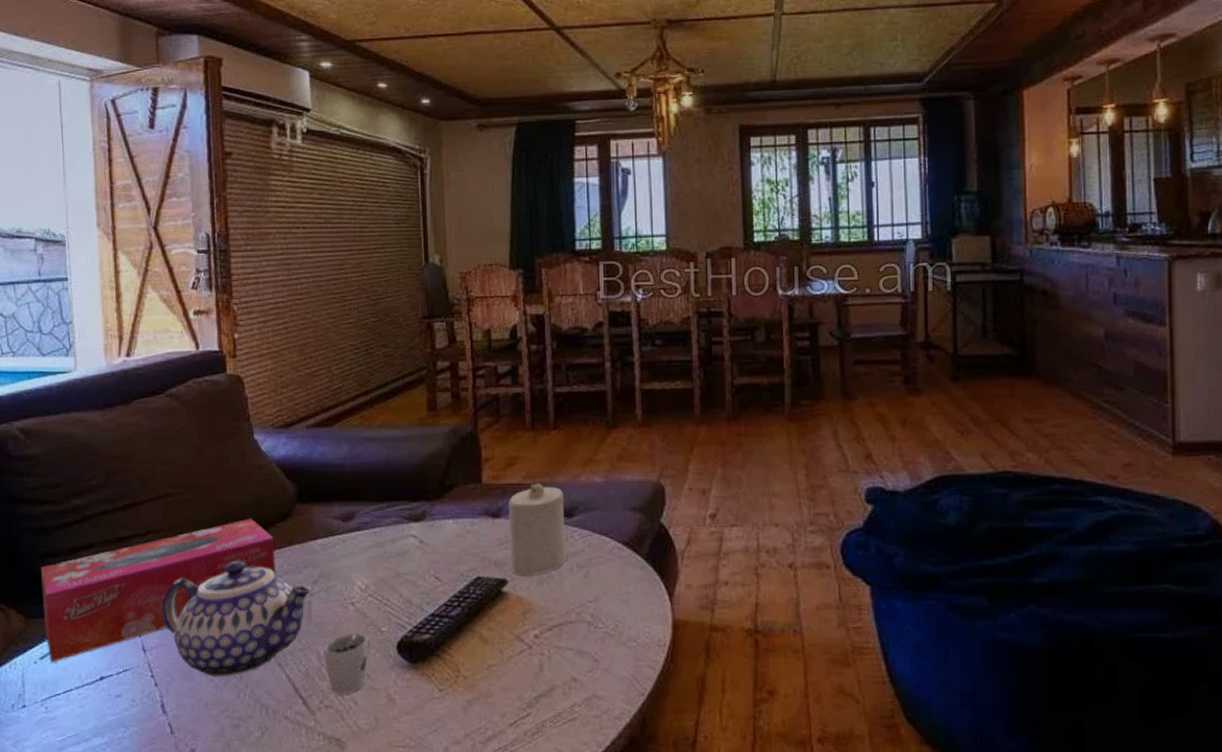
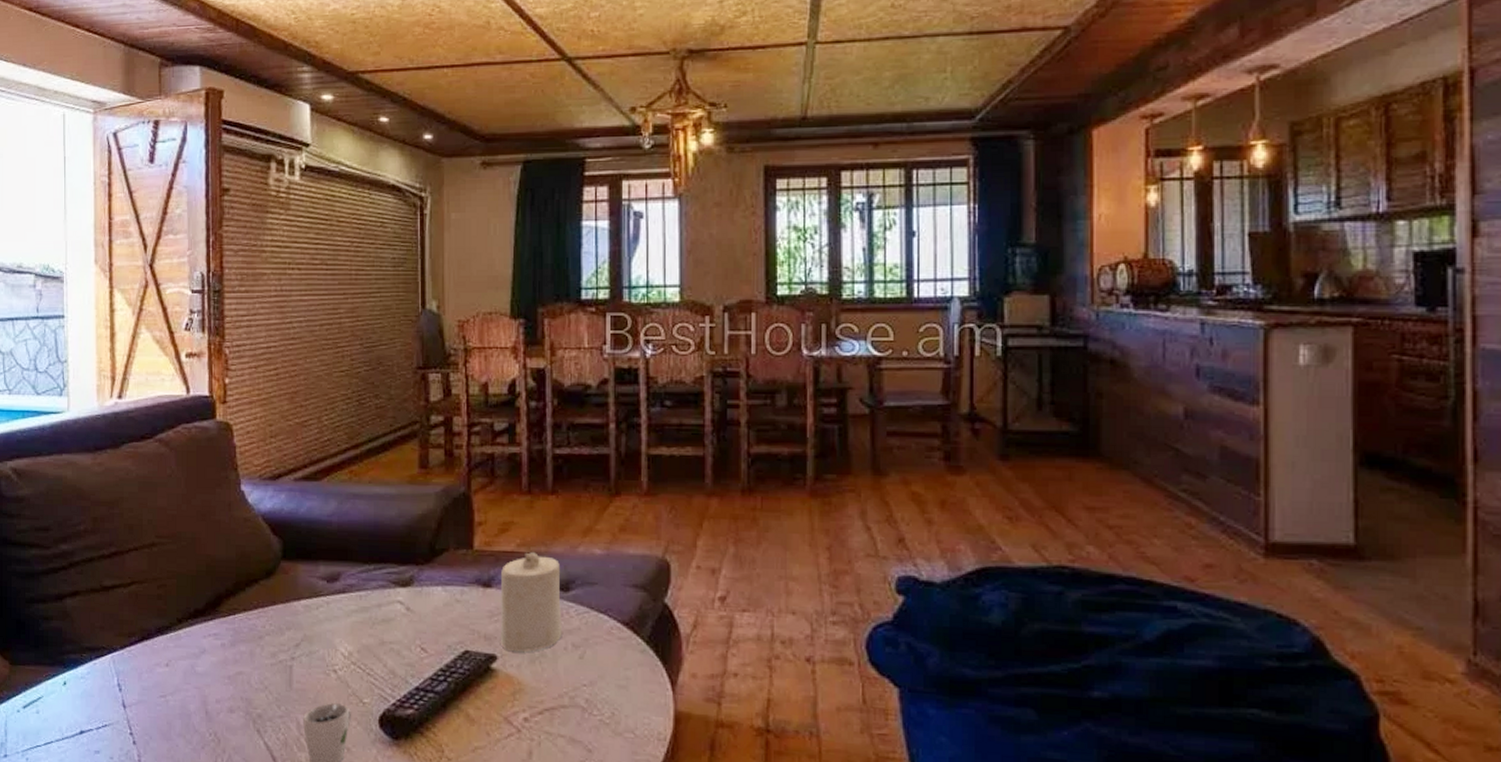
tissue box: present [40,518,276,663] -> none [26,573,258,712]
teapot: present [161,560,313,678] -> none [142,617,295,740]

